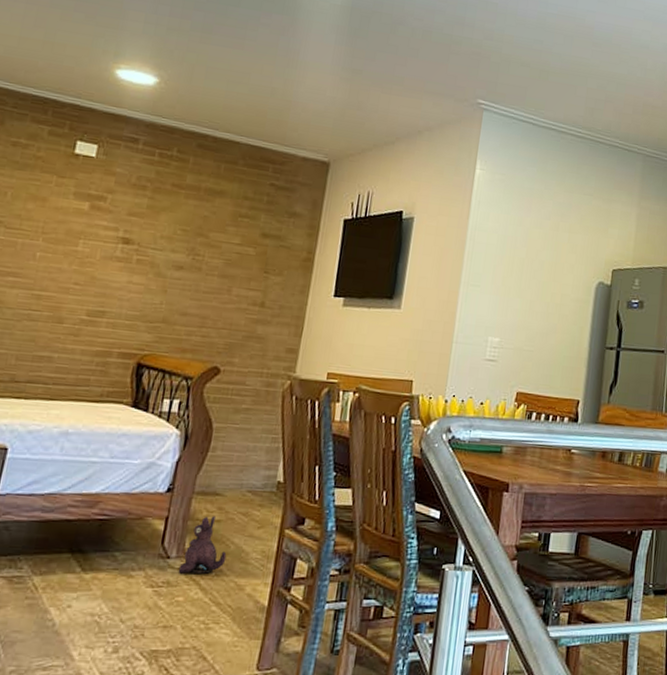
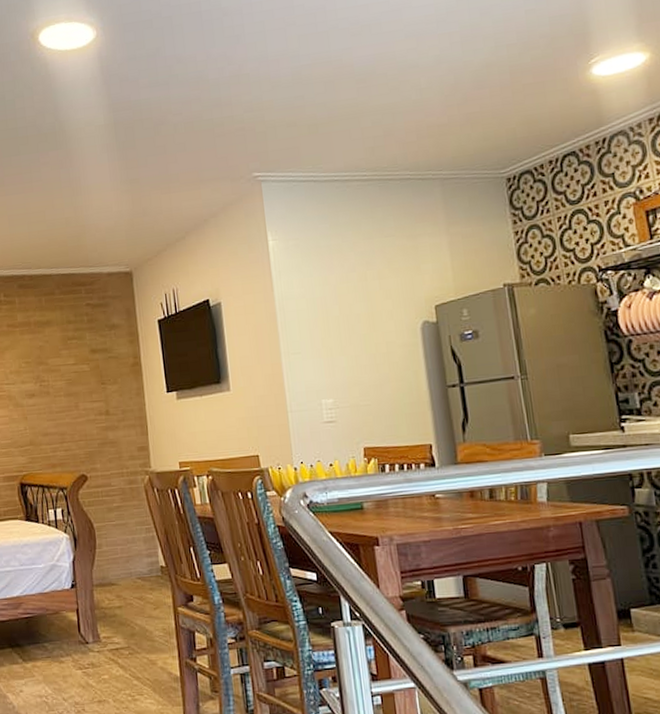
plush toy: present [178,516,227,575] -> none [97,603,135,656]

